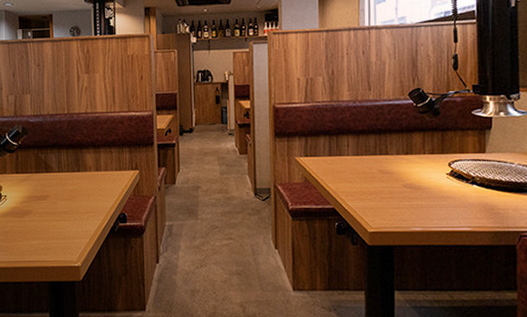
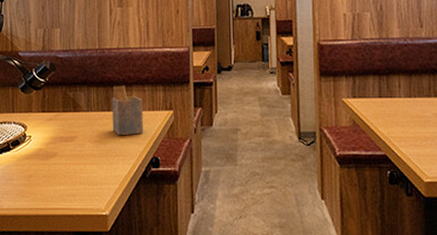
napkin holder: none [81,148,111,195] -> present [112,86,143,136]

